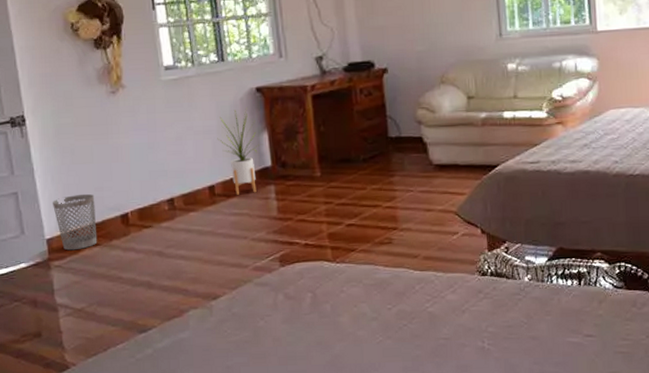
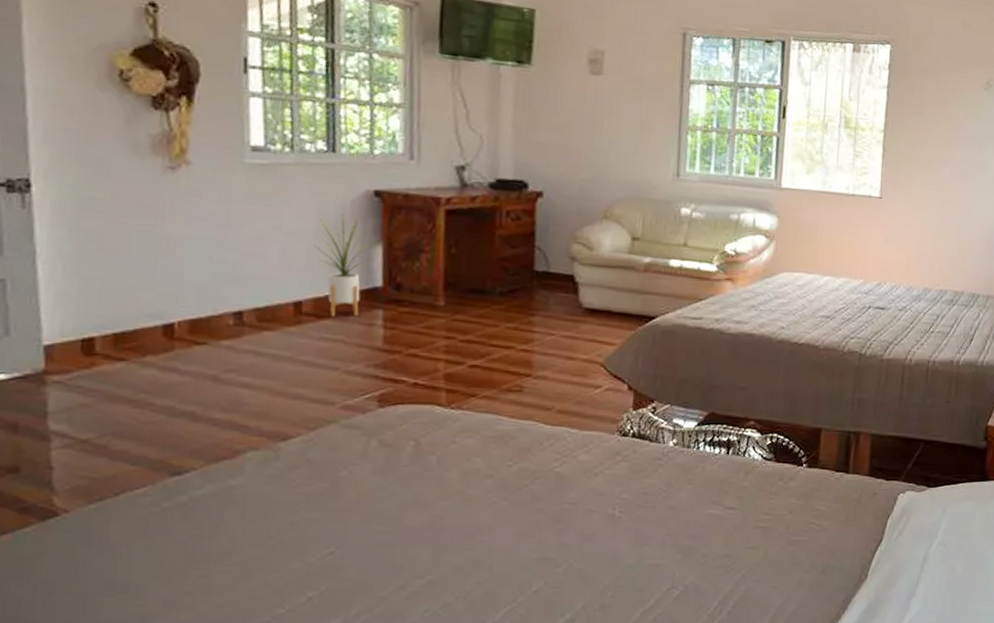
wastebasket: present [53,193,98,251] -> none [60,292,127,364]

